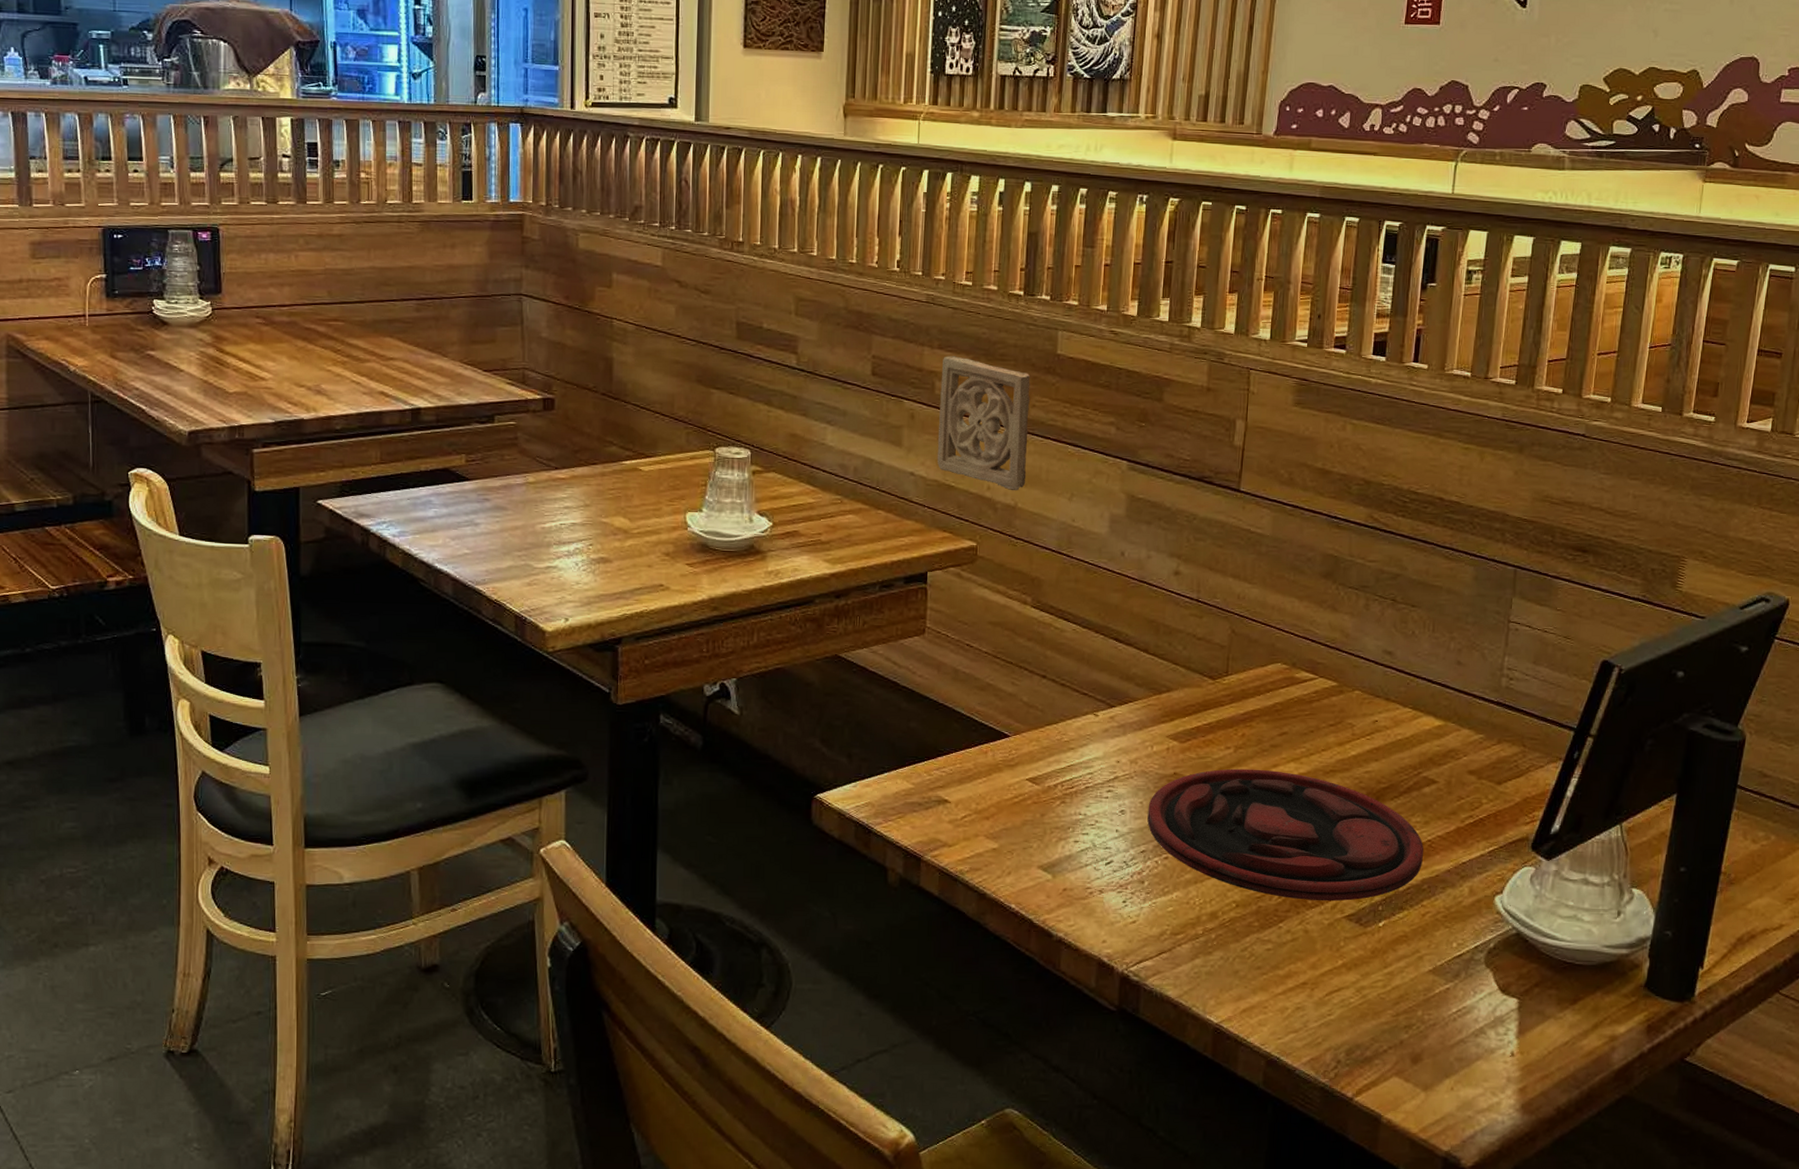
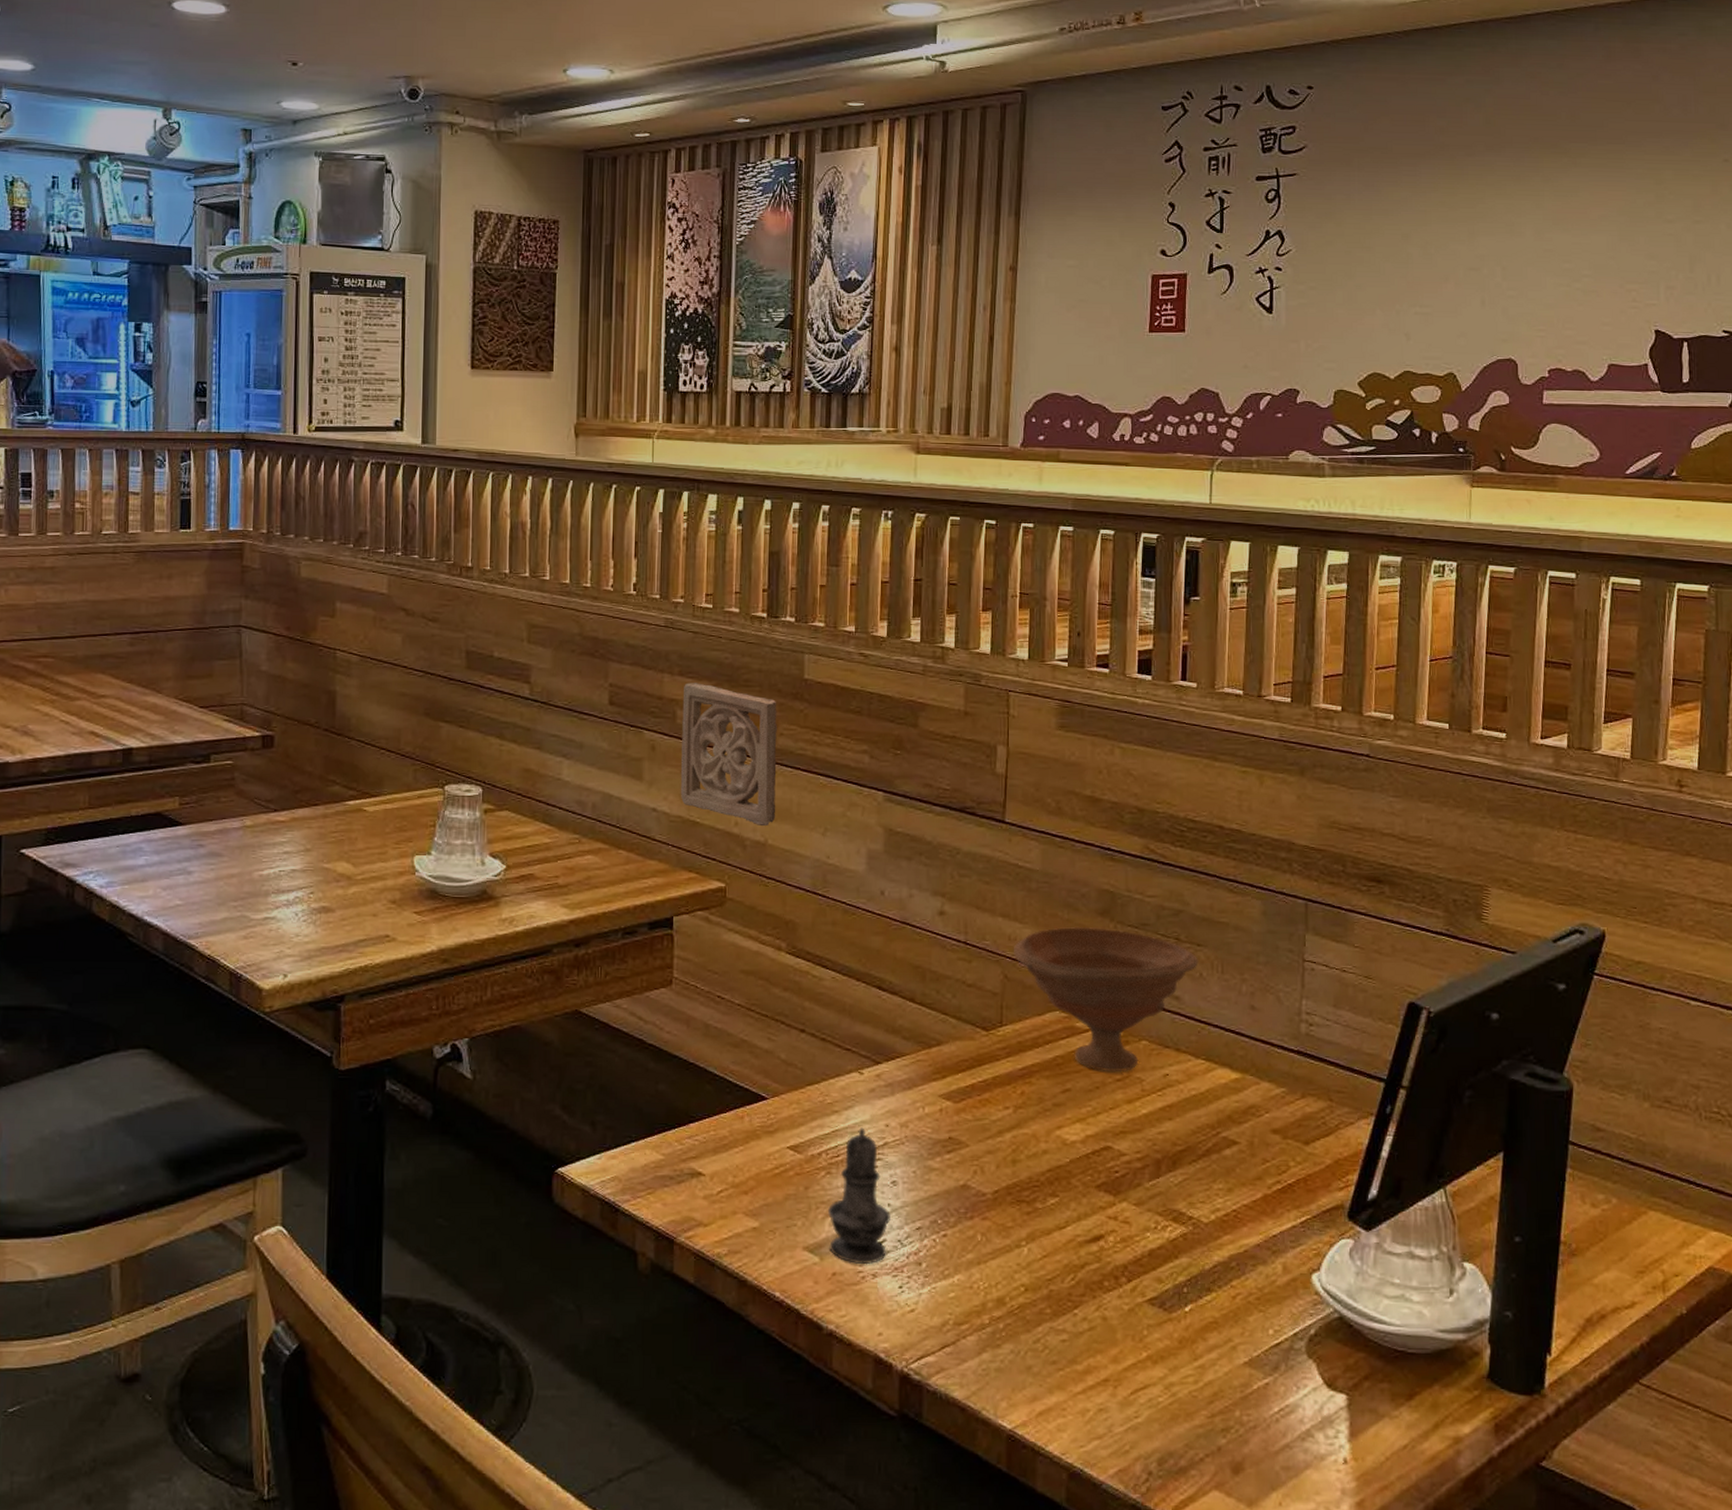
salt shaker: none [1061,763,1118,882] -> present [828,1127,890,1265]
plate: present [1147,768,1424,901] -> none [922,1131,1229,1282]
bowl: none [1241,587,1412,719] -> present [1013,926,1199,1073]

